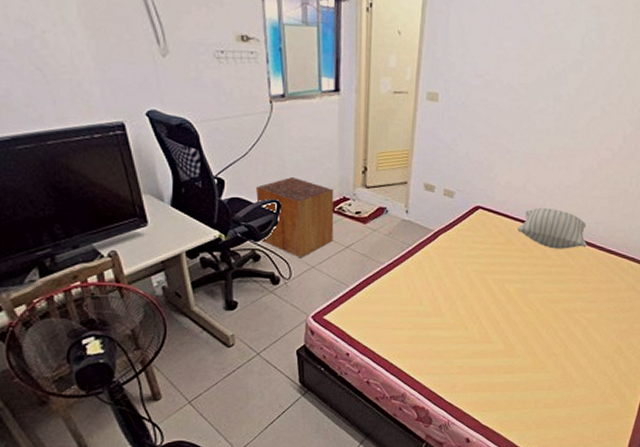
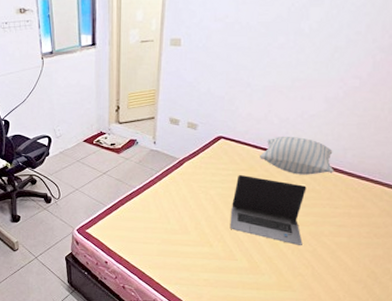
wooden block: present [256,177,334,258] -> none [33,117,93,182]
laptop computer: none [486,249,562,324] -> present [230,175,307,246]

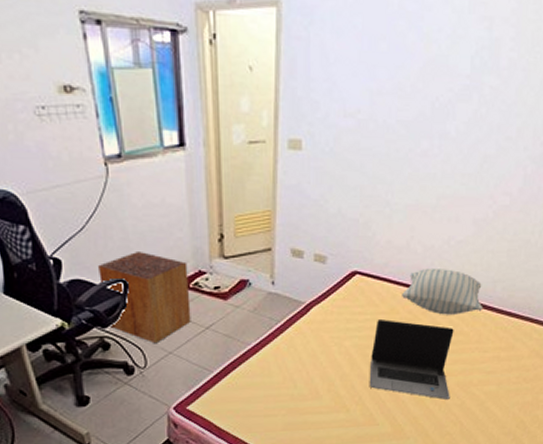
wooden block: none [33,117,93,182] -> present [98,252,191,344]

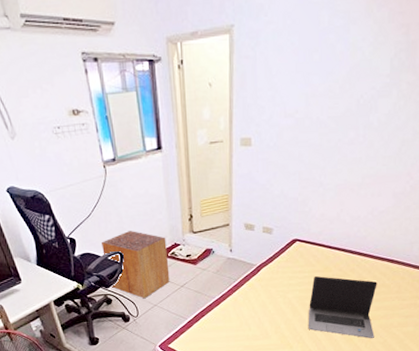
pillow: present [402,267,484,315] -> none [334,234,402,271]

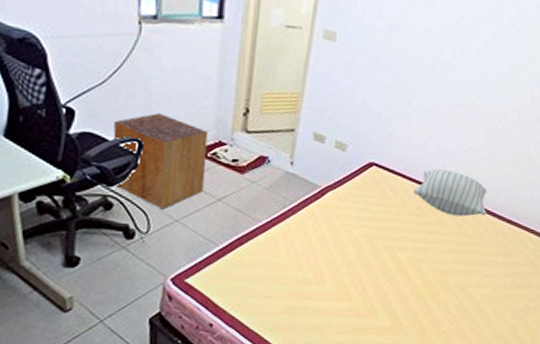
laptop computer: present [308,276,377,339] -> none [373,212,459,299]
pillow: none [334,234,402,271] -> present [414,169,488,217]

